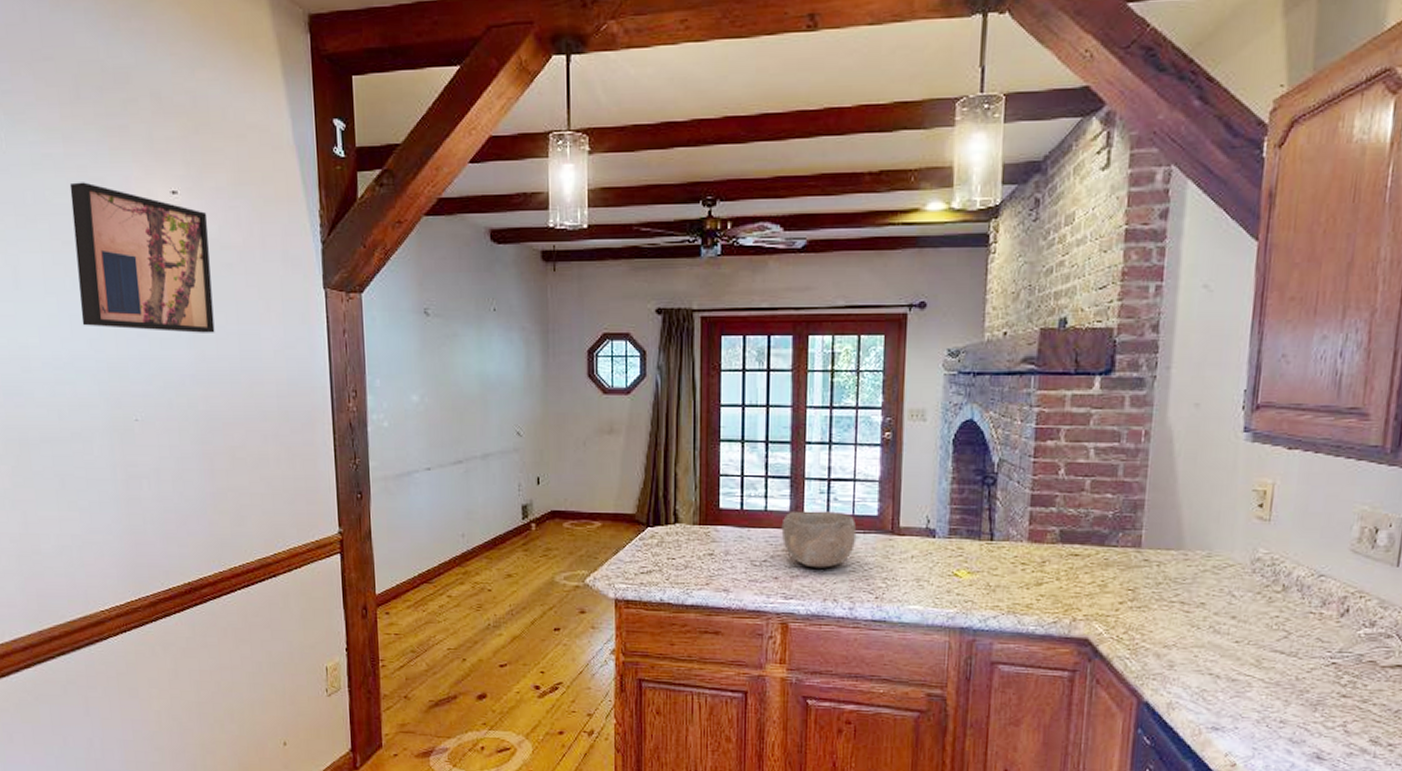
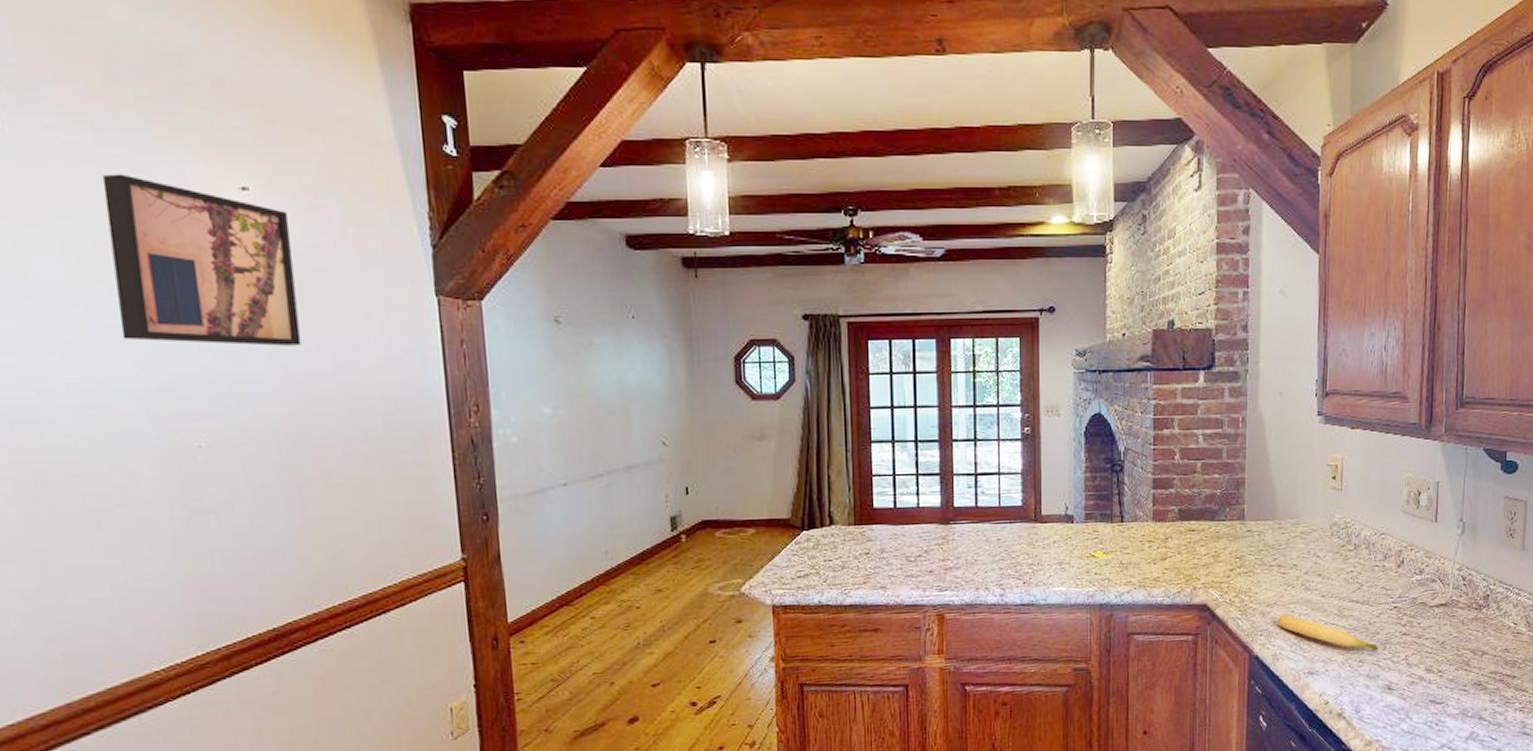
bowl: present [781,511,857,568] -> none [933,504,1004,559]
banana: none [1175,658,1308,712] -> present [1277,614,1379,651]

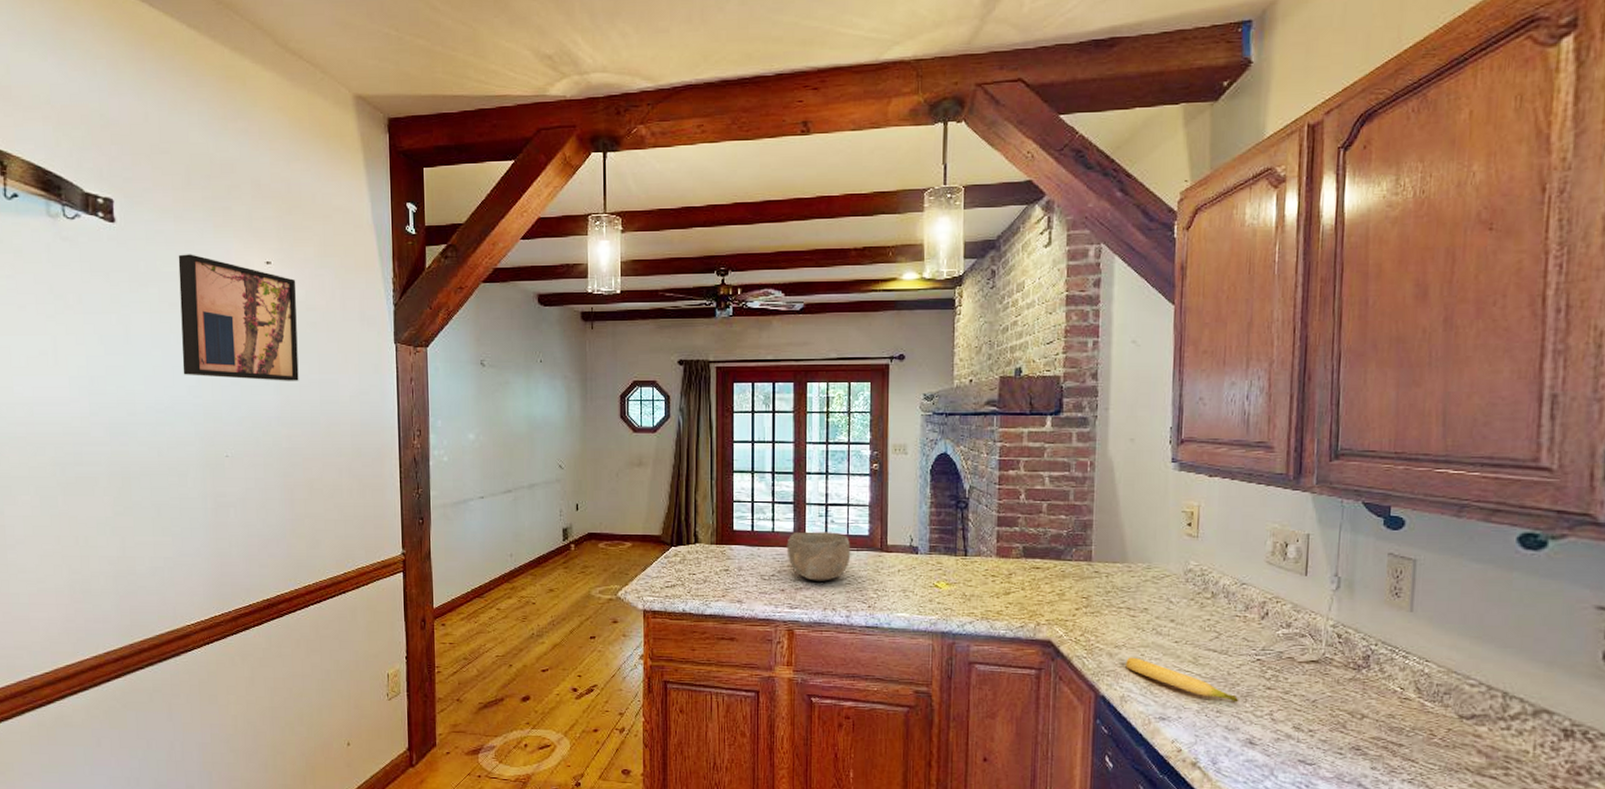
bowl: none [933,504,1004,559] -> present [786,531,851,581]

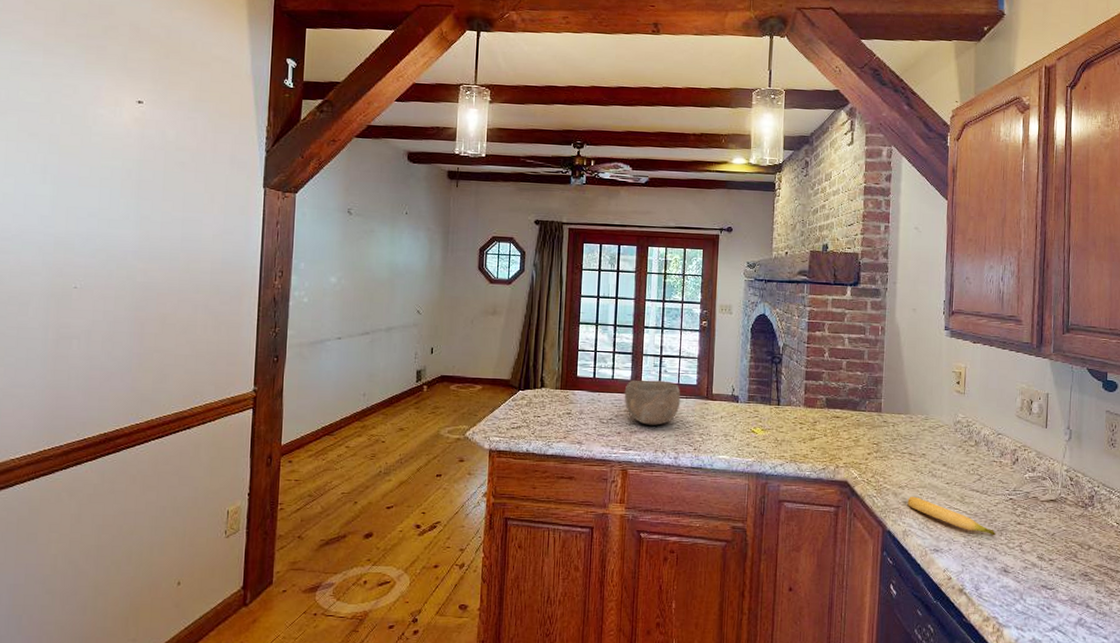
wall art: present [178,254,299,381] -> none [36,86,168,218]

